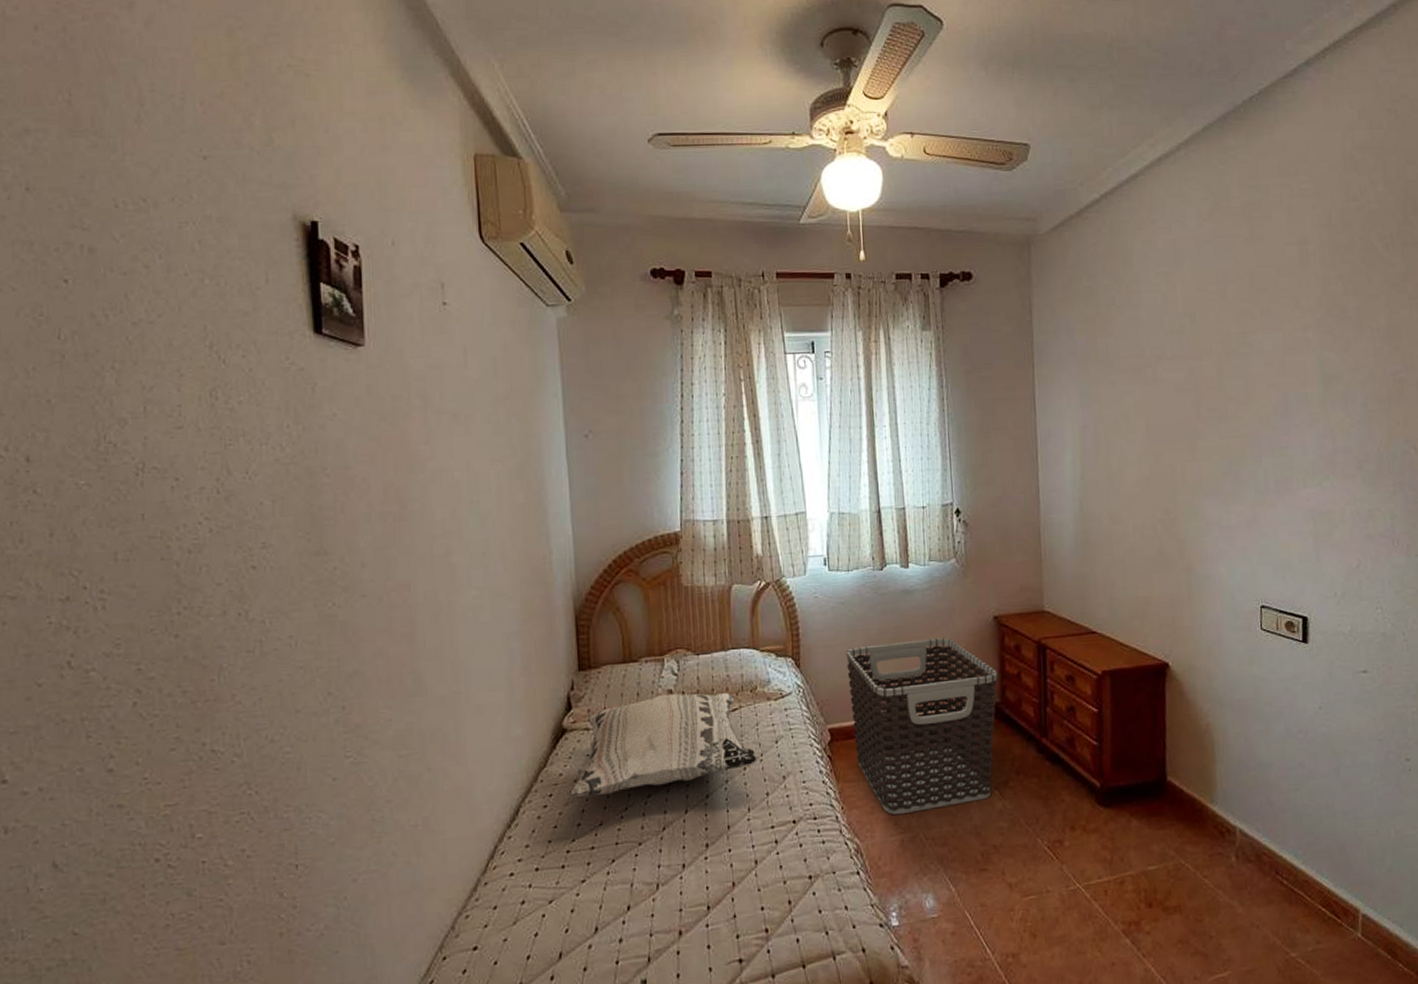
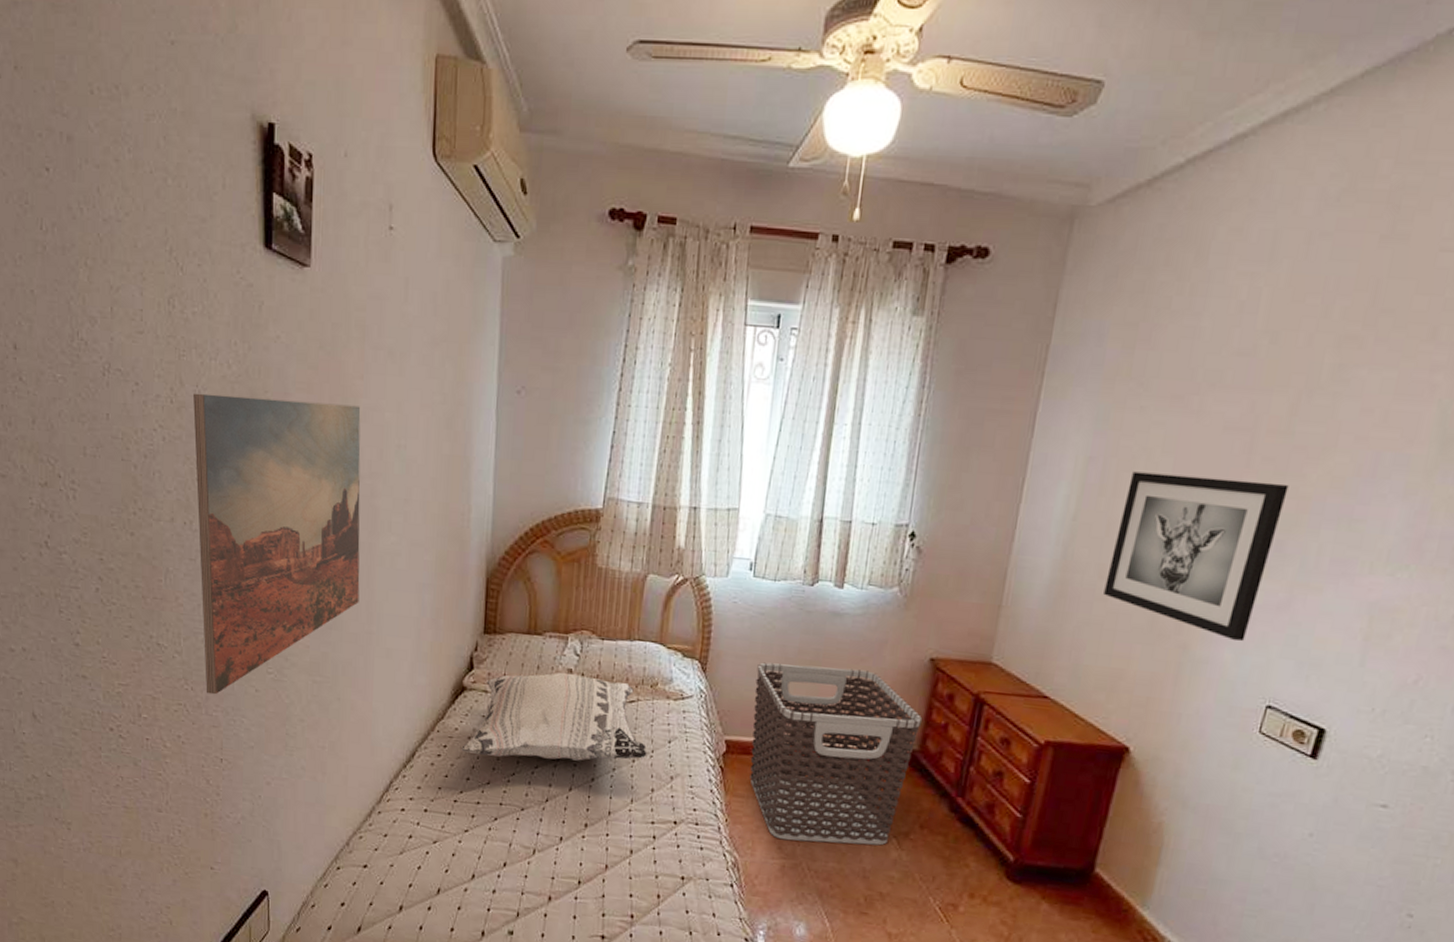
wall art: none [243,469,443,795] -> present [193,393,361,695]
wall art: none [1117,427,1232,558] -> present [1103,471,1289,641]

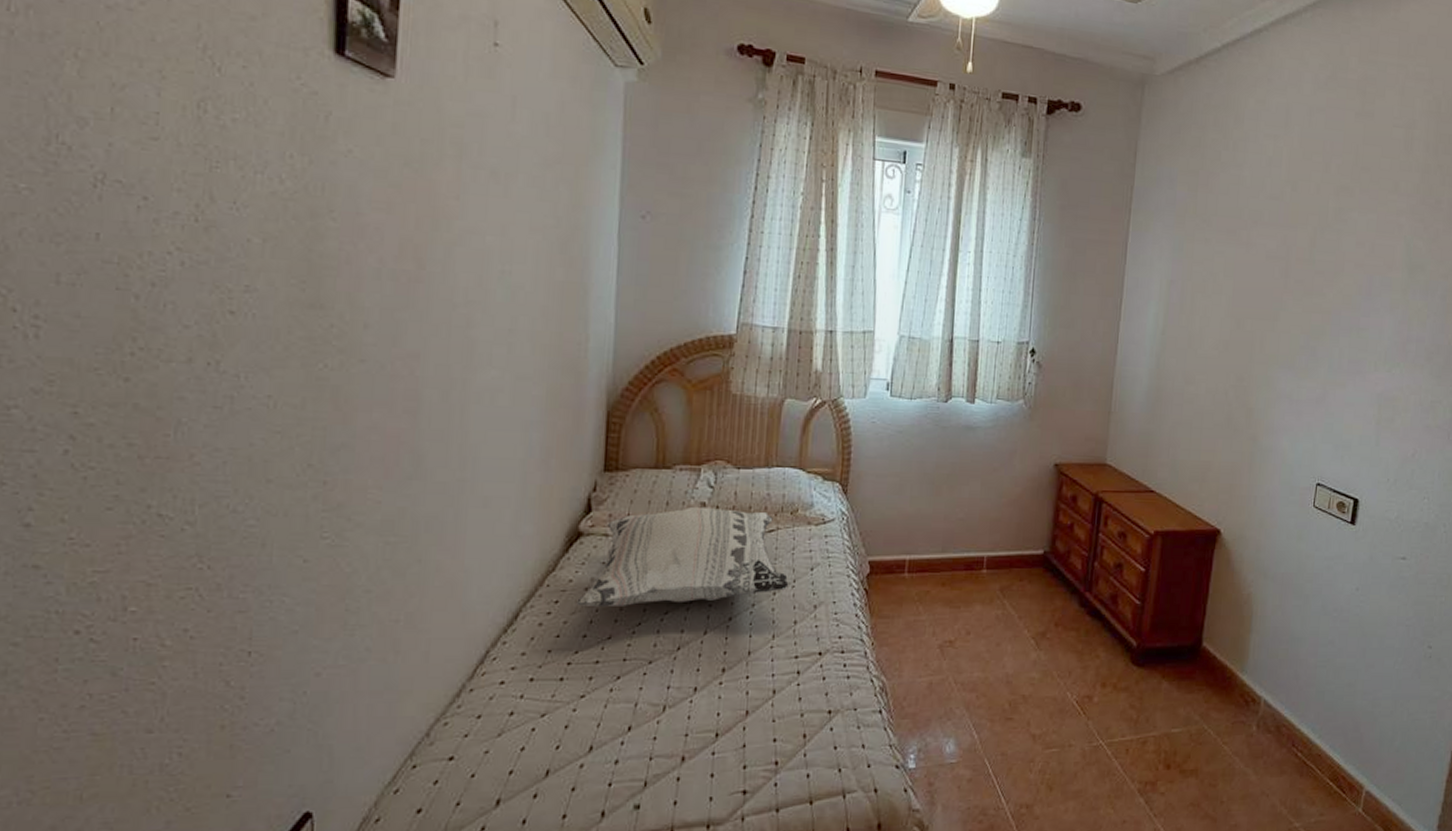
wall art: present [193,393,361,695] -> none [227,210,455,572]
clothes hamper: present [750,662,923,846] -> none [894,479,1052,656]
wall art: present [1103,471,1289,641] -> none [1190,292,1315,431]

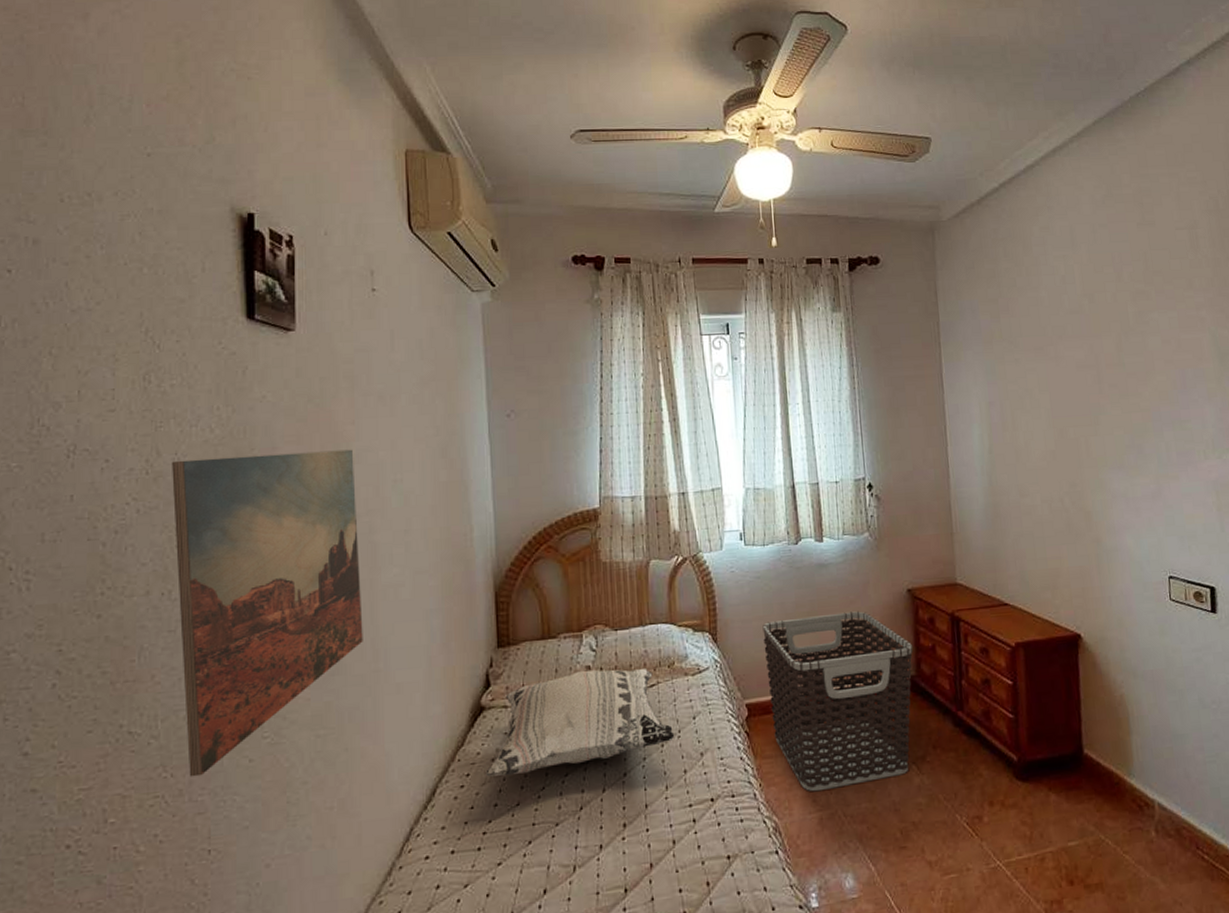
wall art: none [227,210,455,572] -> present [172,449,363,777]
clothes hamper: none [894,479,1052,656] -> present [762,611,914,792]

